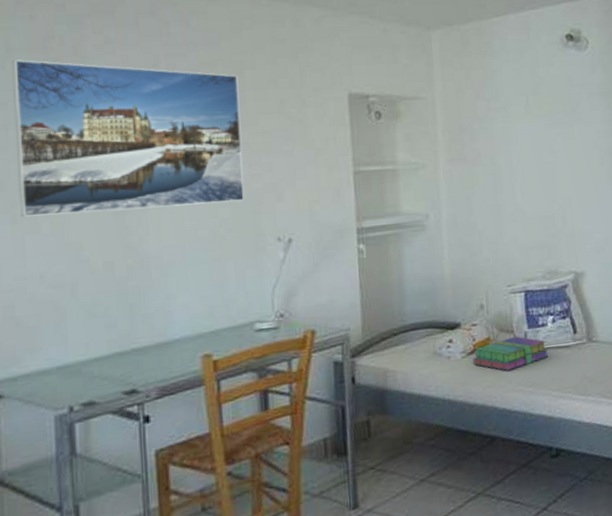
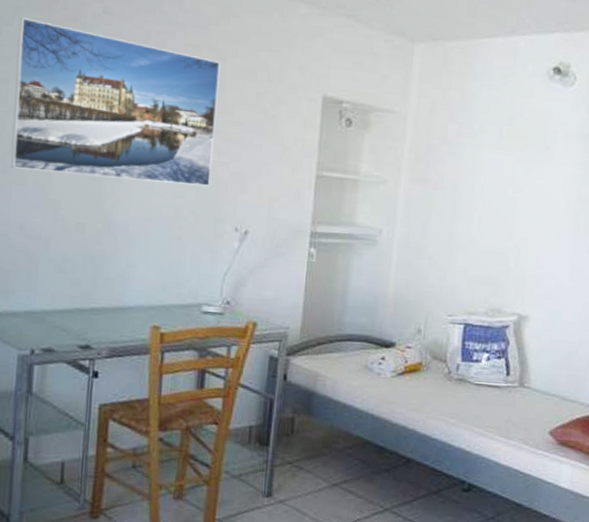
books: present [473,336,549,371] -> none [402,366,478,399]

